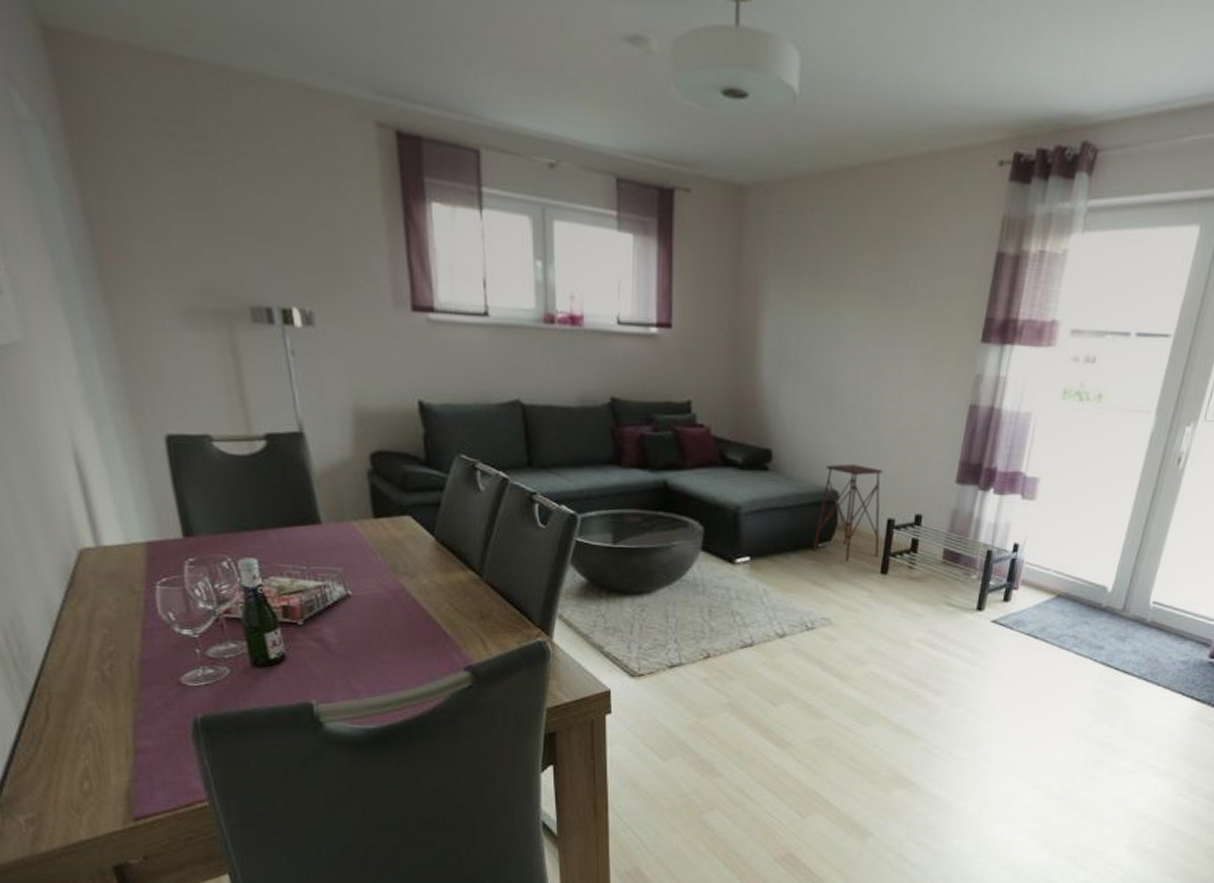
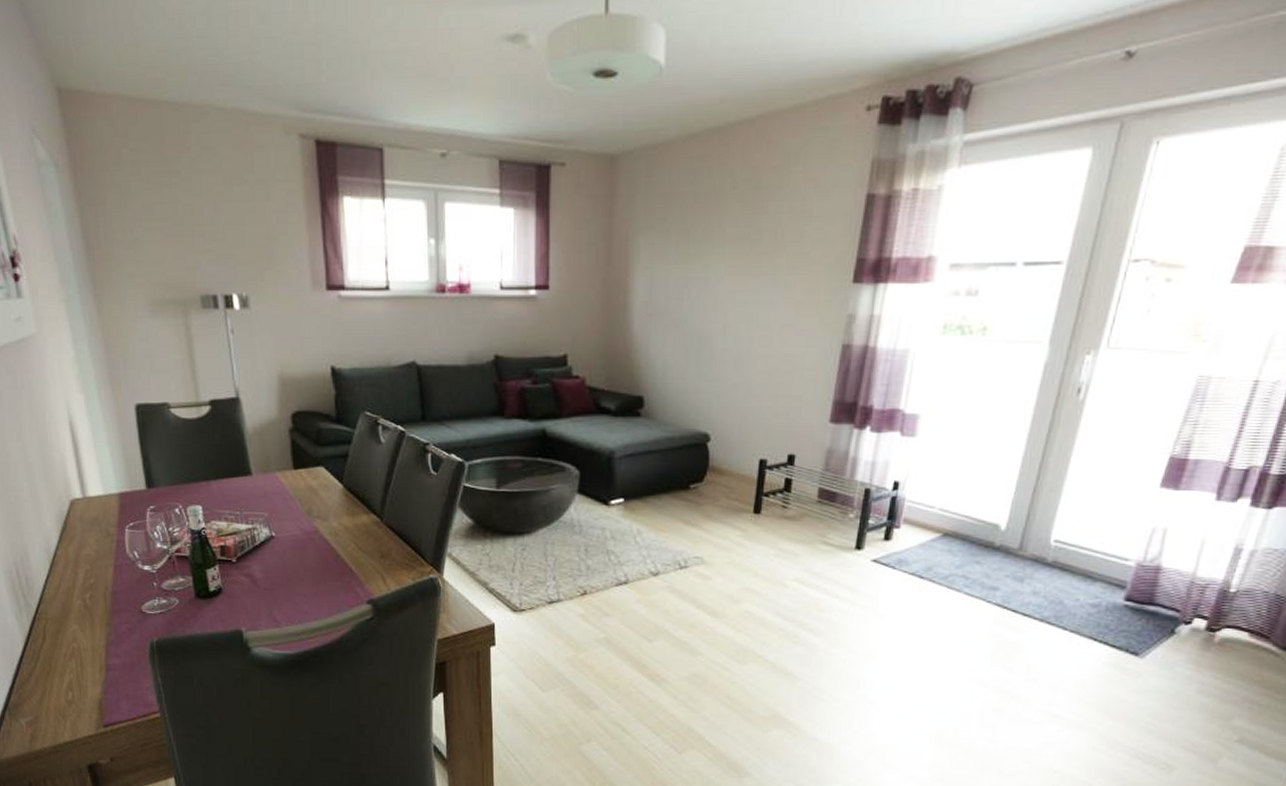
side table: present [812,464,883,563] -> none [684,407,754,503]

